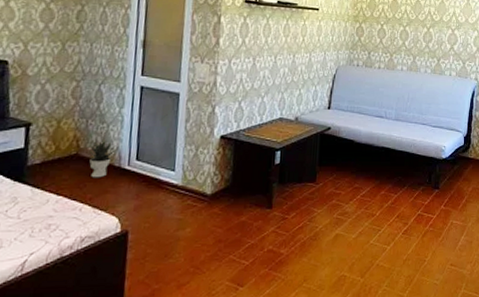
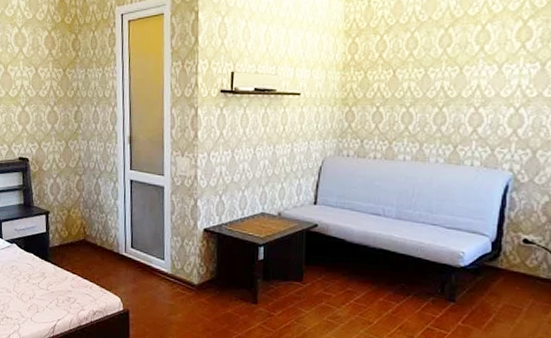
potted plant: present [89,139,118,178] -> none [94,228,115,262]

